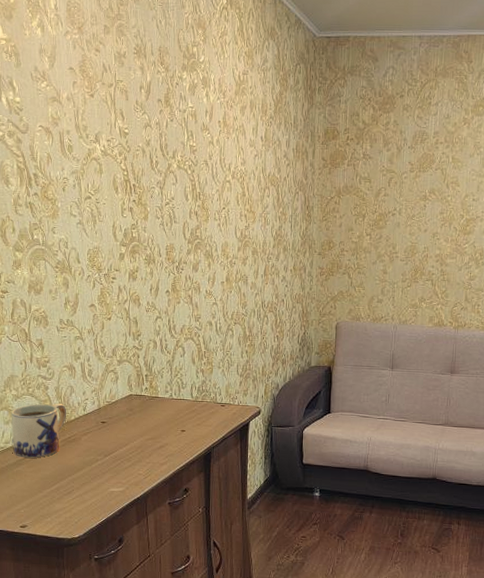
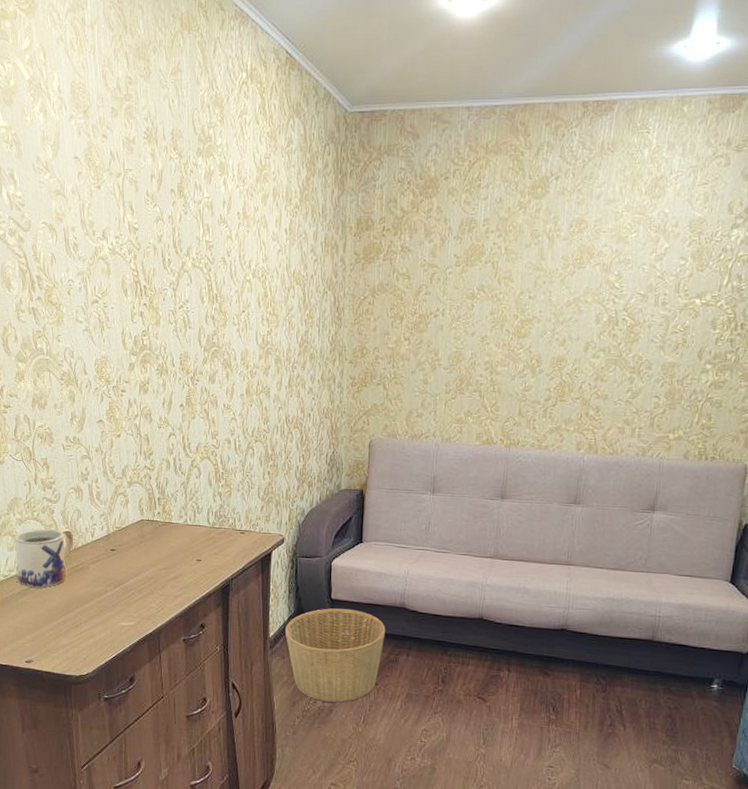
basket: none [261,472,351,556] -> present [284,608,386,703]

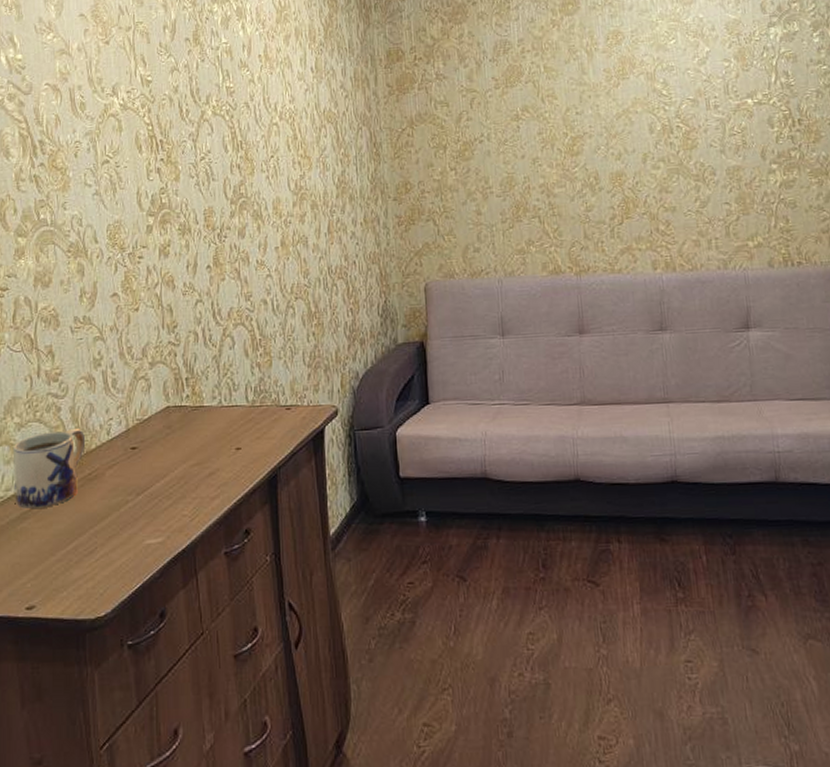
basket: present [284,608,386,703] -> none [347,488,469,612]

